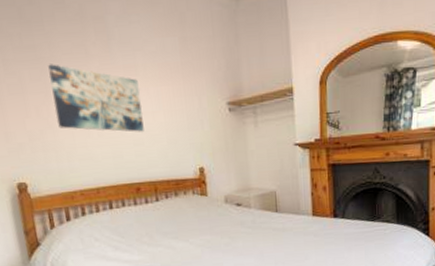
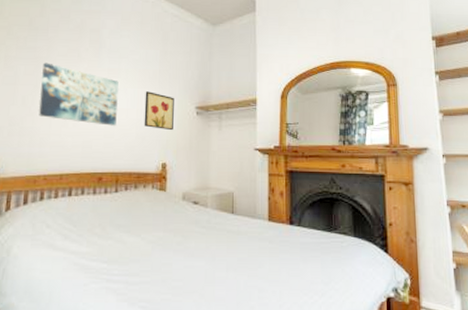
wall art: none [169,89,206,132] -> present [144,91,174,131]

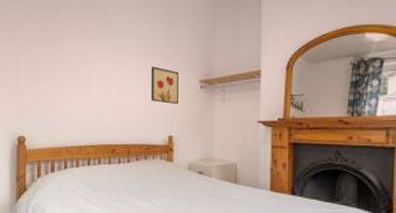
wall art: present [39,63,119,126] -> none [57,42,126,101]

